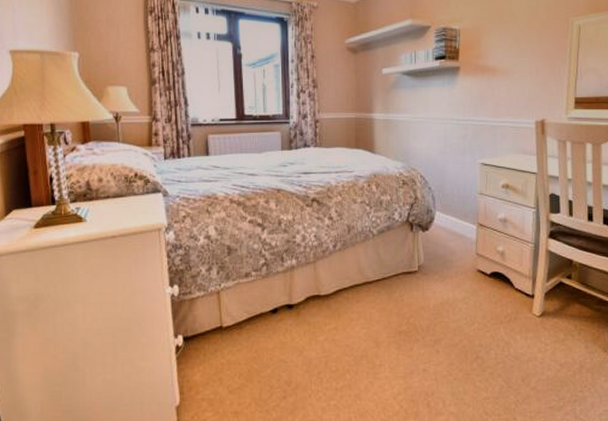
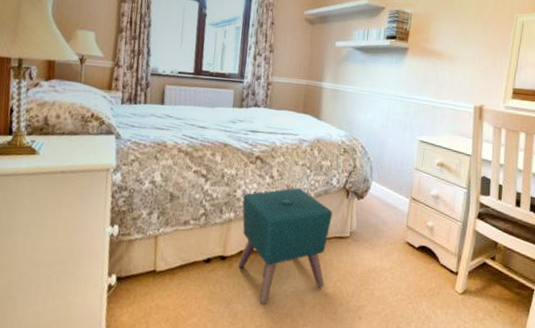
ottoman: none [303,227,398,349] -> present [238,188,333,305]

